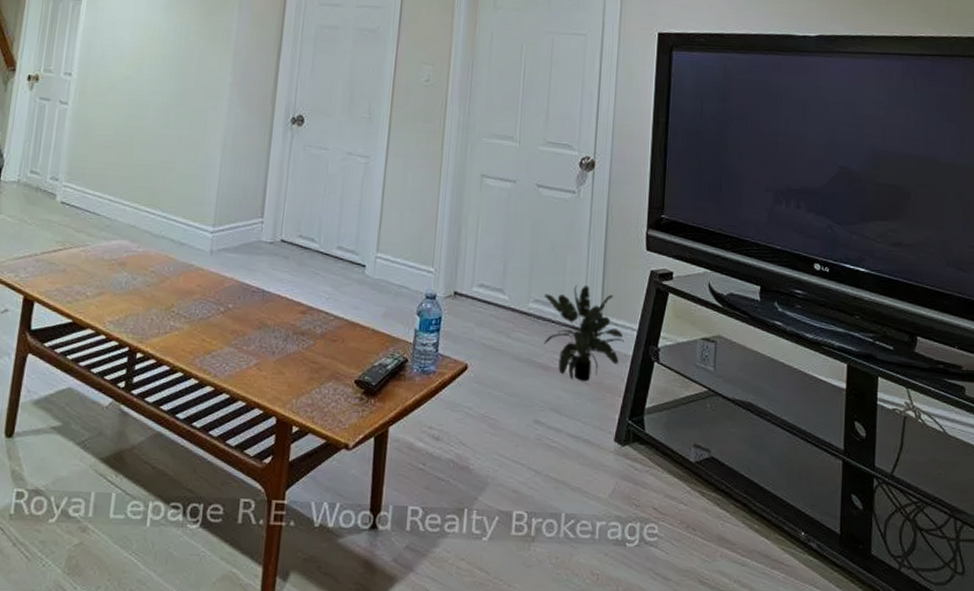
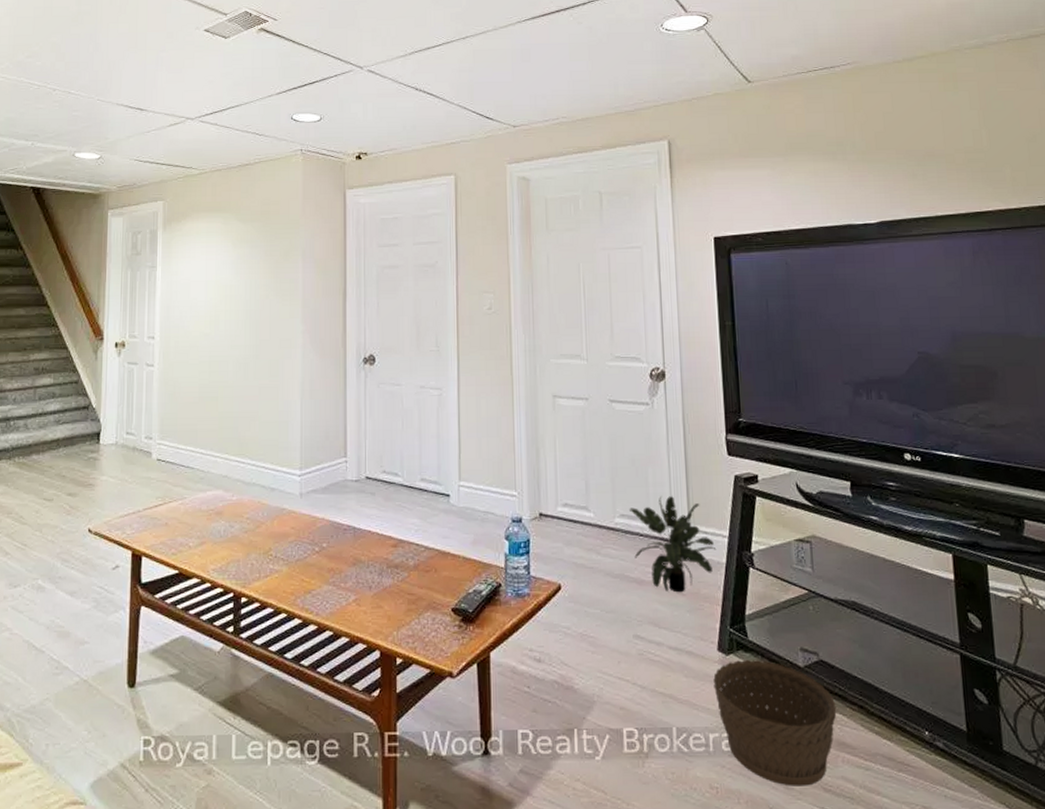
basket: none [606,452,721,578] -> present [713,660,837,786]

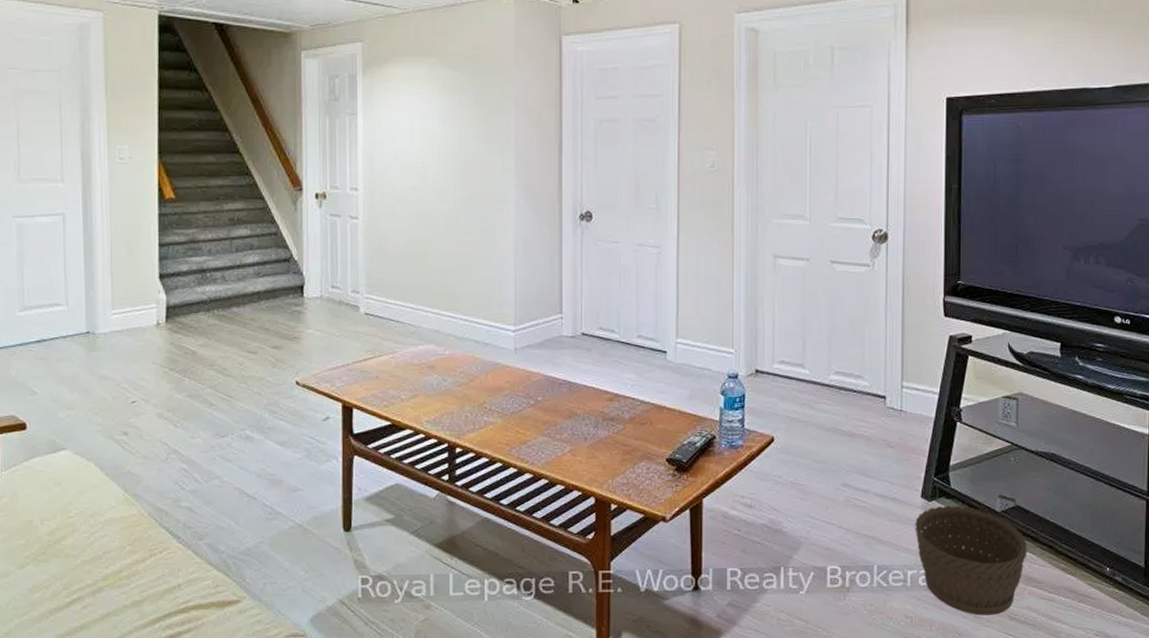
potted plant: present [630,496,717,593] -> none [845,355,927,445]

